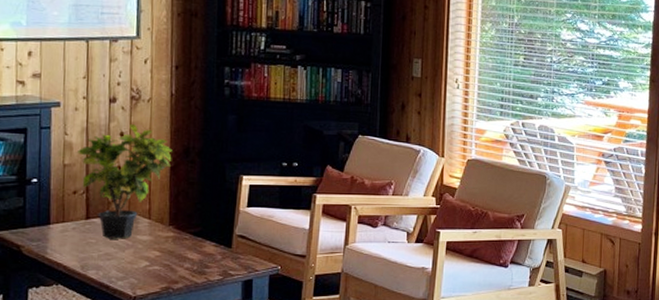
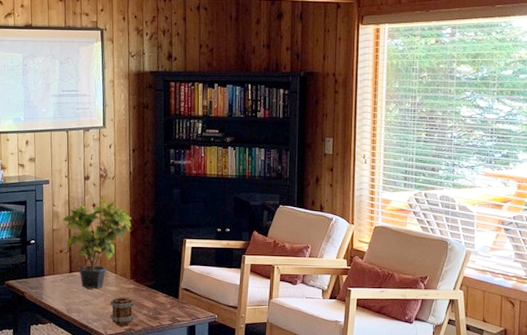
mug: none [140,249,173,284] -> present [110,297,134,326]

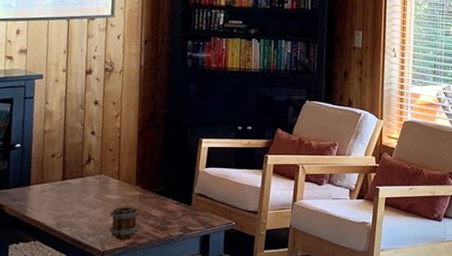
potted plant: present [61,197,132,289] -> none [55,94,140,198]

